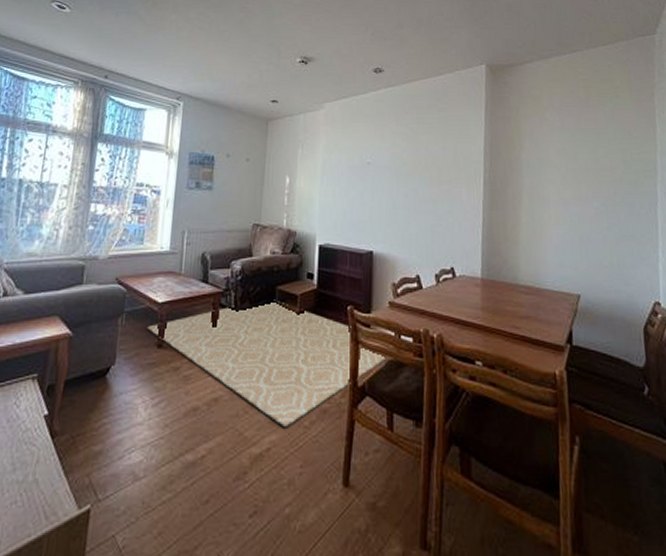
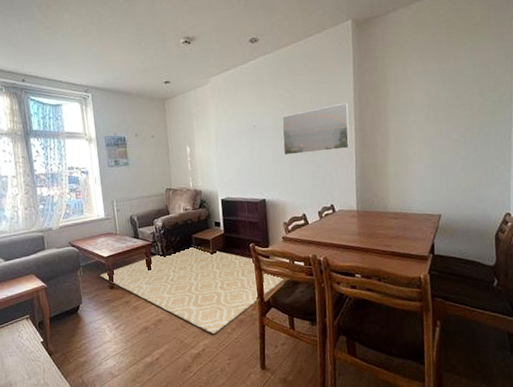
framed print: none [399,150,478,202] -> present [282,102,350,155]

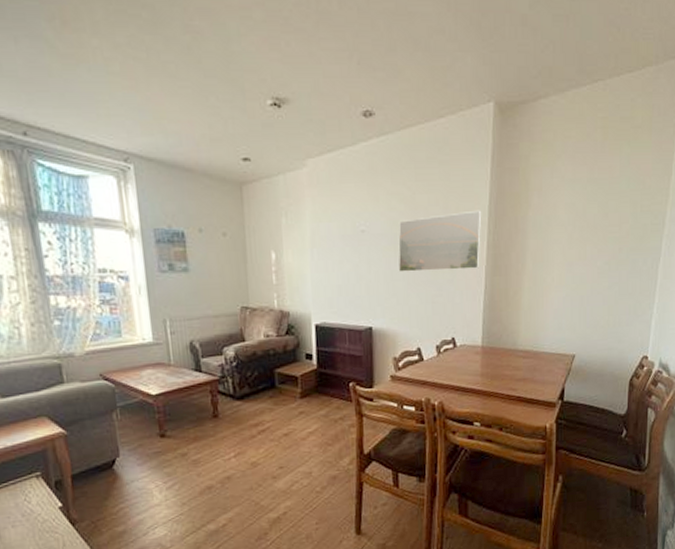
rug: present [99,245,285,335] -> none [145,382,391,495]

